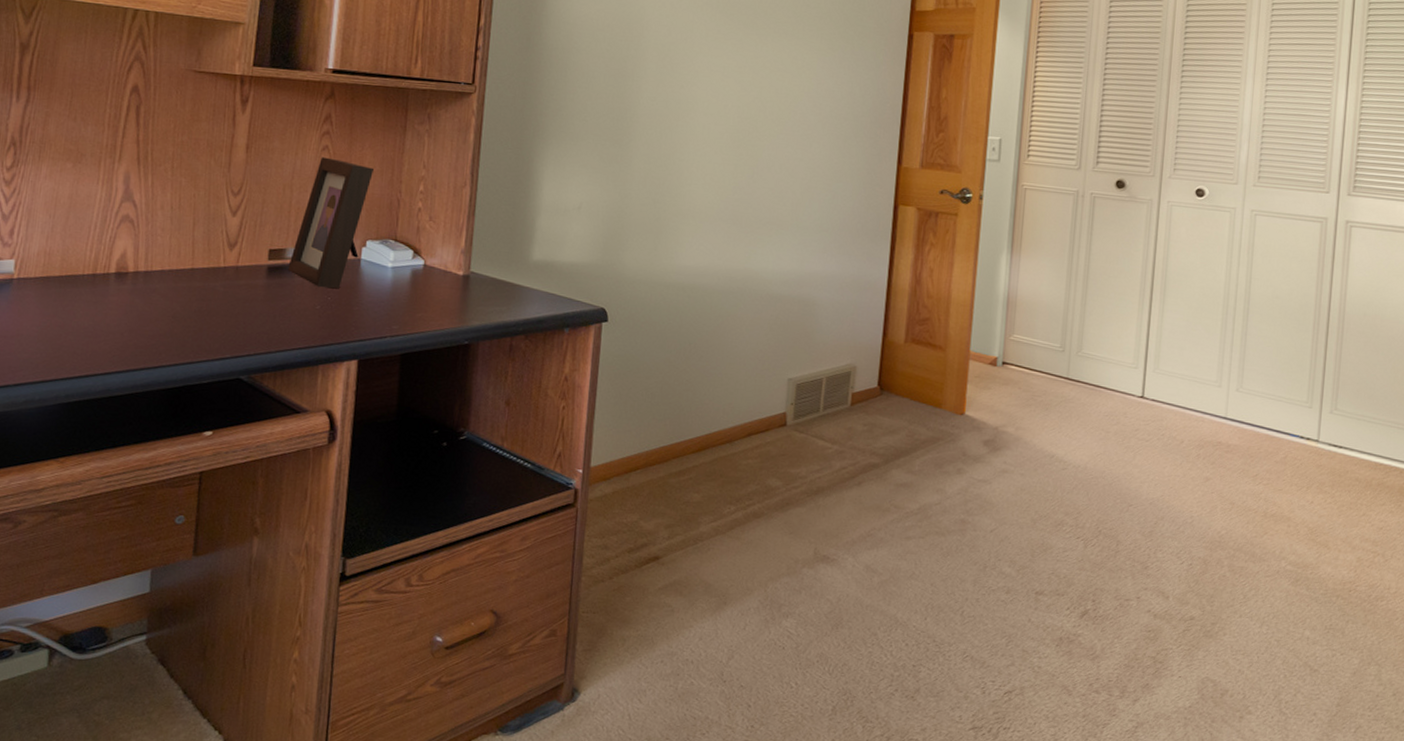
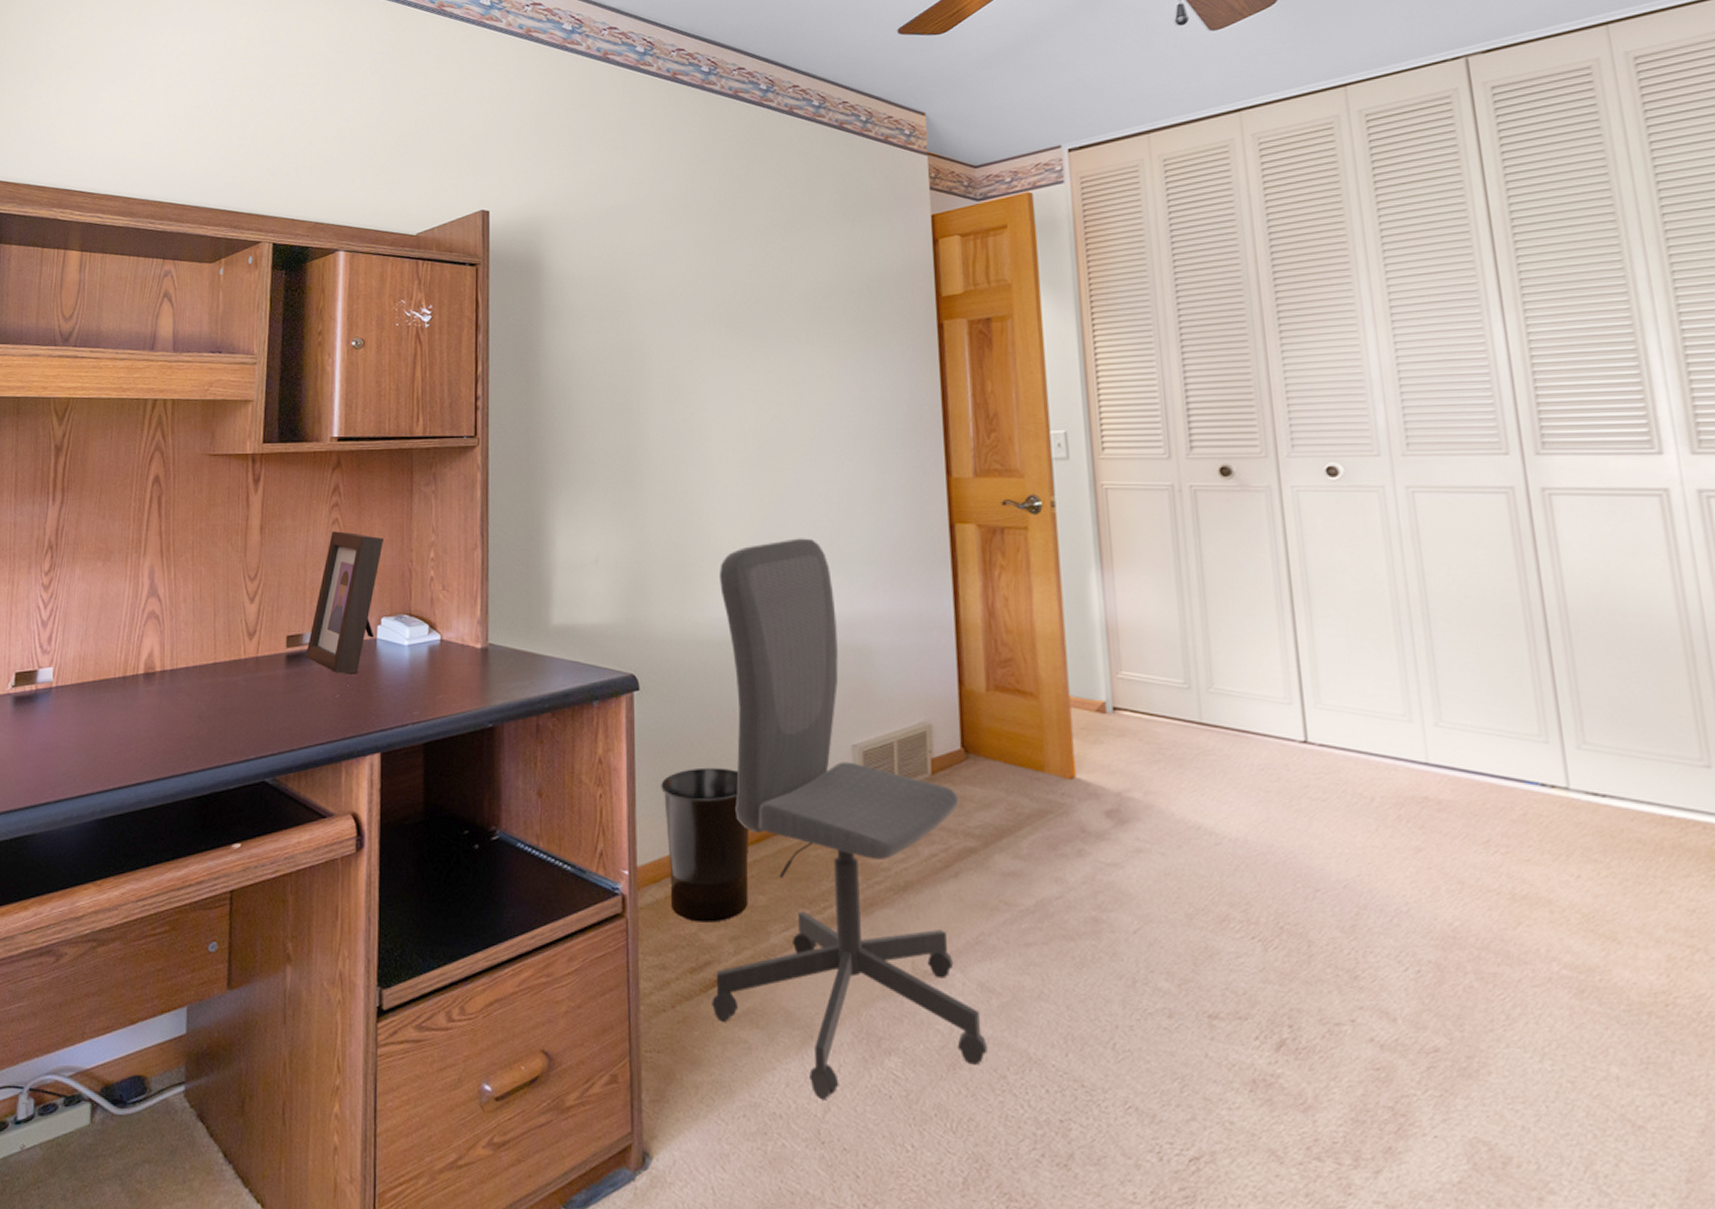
waste bin: none [617,389,692,514] -> present [661,767,750,923]
office chair: none [644,204,870,650] -> present [712,538,987,1100]

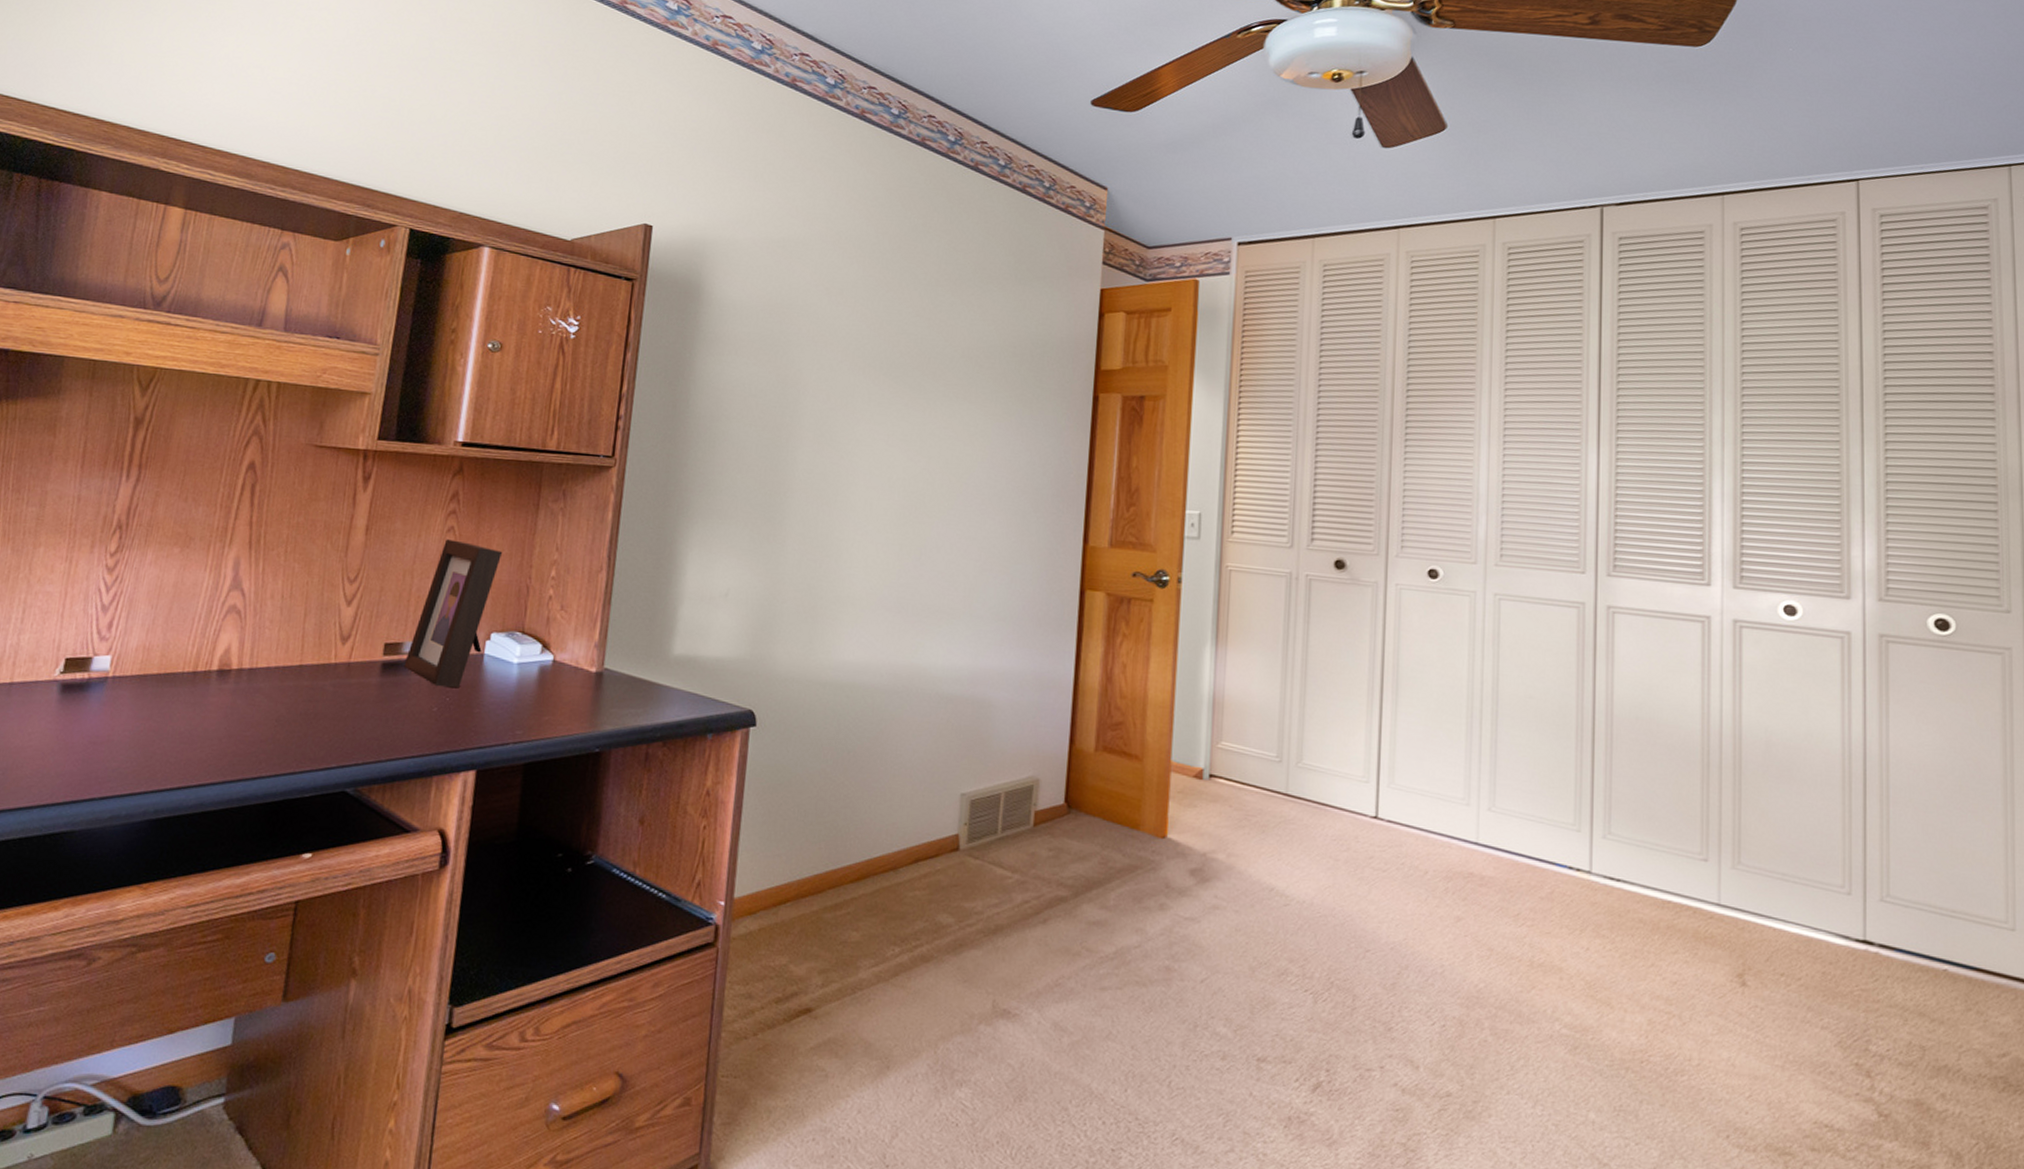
waste bin: present [661,767,750,923] -> none [764,806,851,956]
office chair: present [712,538,987,1100] -> none [793,590,1057,1127]

